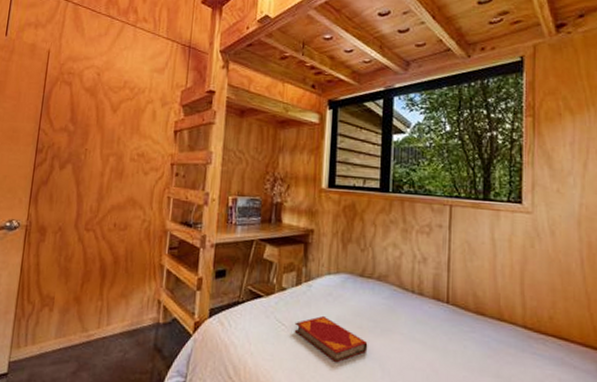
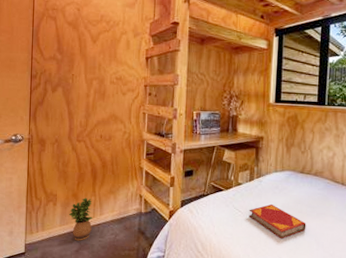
potted plant: none [67,302,98,359] -> present [68,197,93,241]

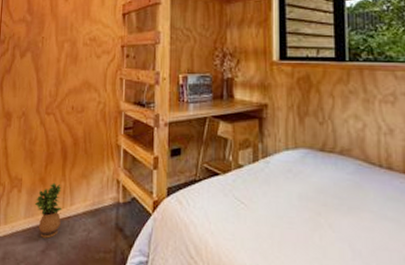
hardback book: present [248,203,306,239] -> none [254,193,335,243]

